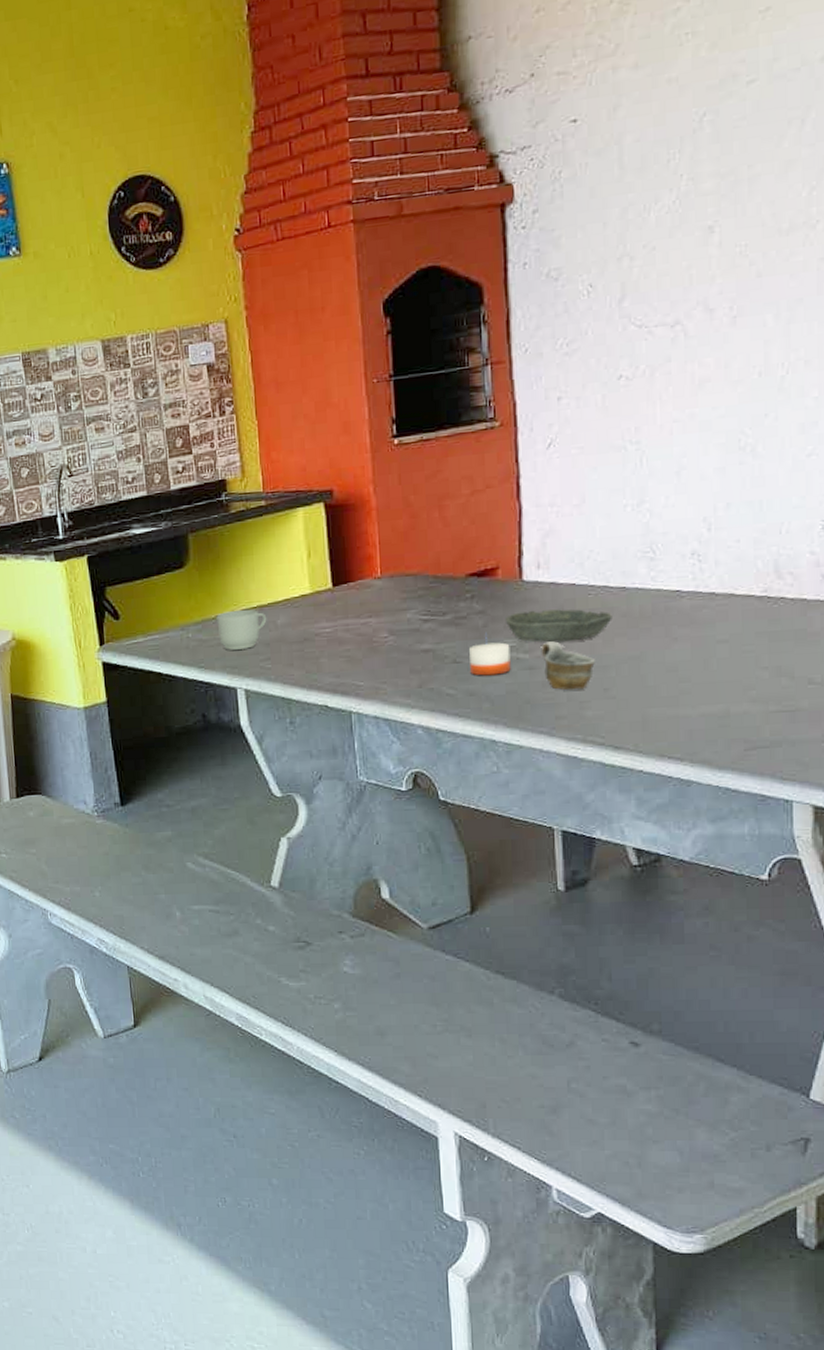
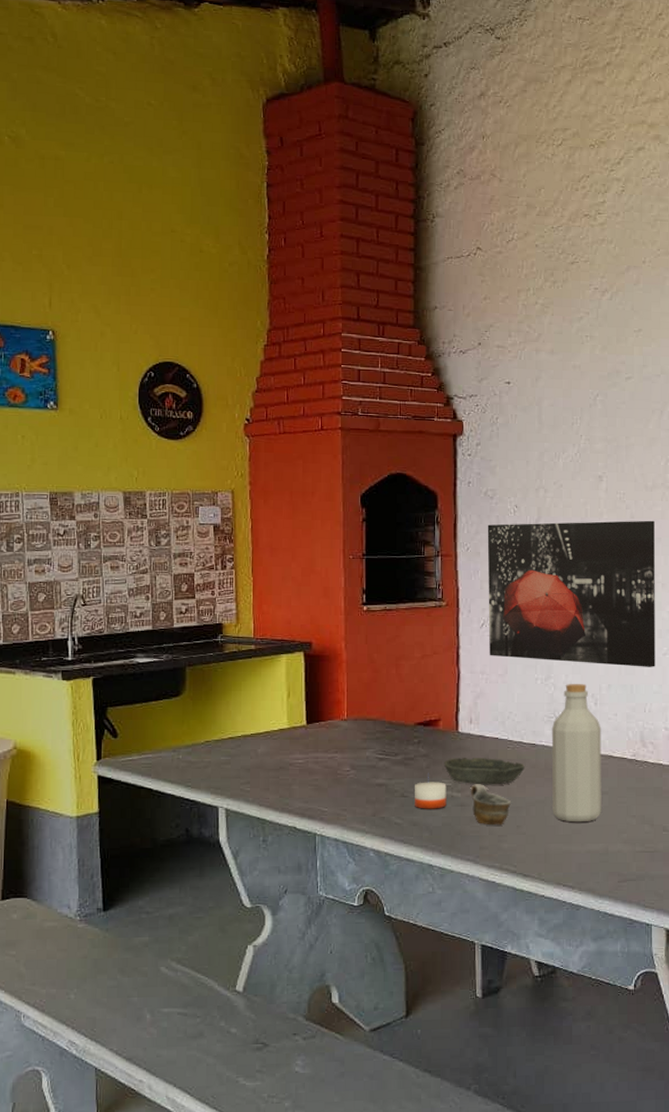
mug: present [216,609,267,650] -> none [205,737,249,773]
wall art: none [551,275,795,483] -> present [487,520,655,667]
bottle: none [647,505,720,681] -> present [551,684,602,823]

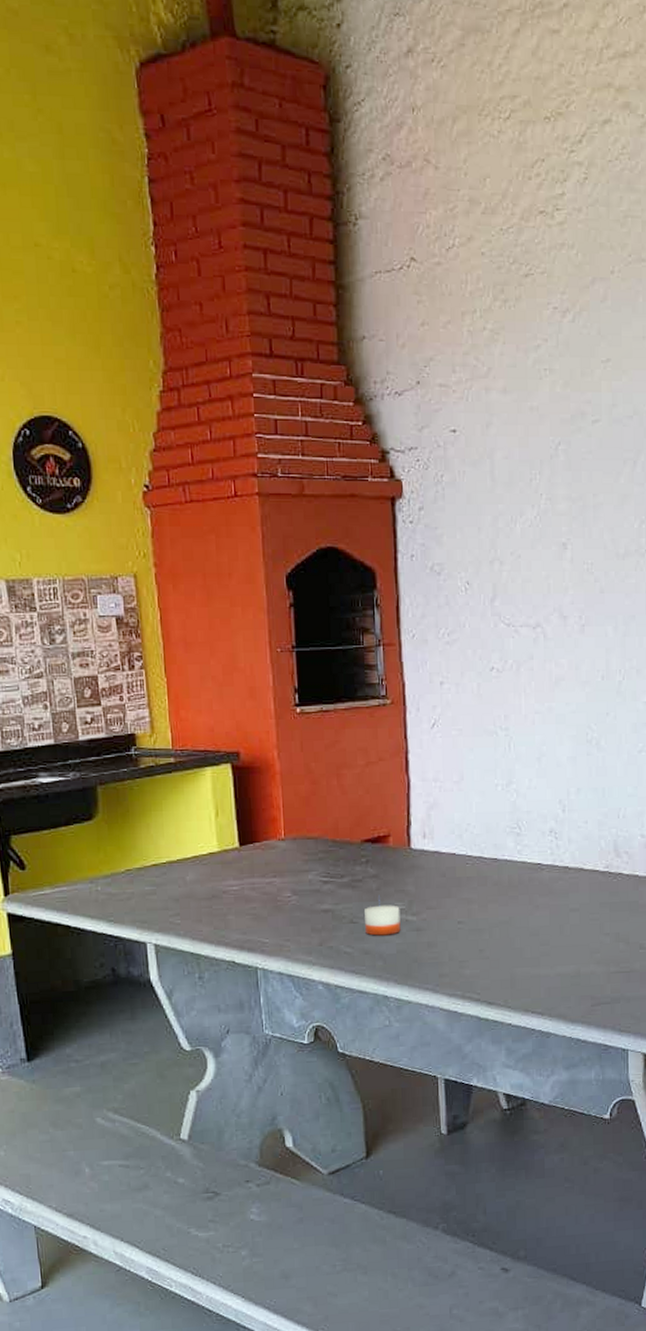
bowl: present [443,758,525,785] -> none [395,876,486,907]
cup: present [470,784,511,826] -> none [426,905,472,951]
wall art: present [487,520,655,667] -> none [435,595,630,767]
bottle: present [551,684,602,823] -> none [514,789,572,944]

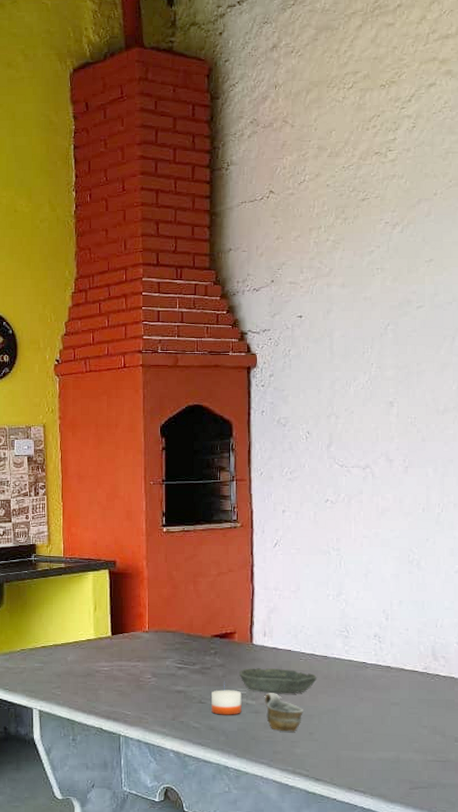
bowl: none [395,876,486,907] -> present [238,668,317,694]
cup: none [426,905,472,951] -> present [264,693,303,732]

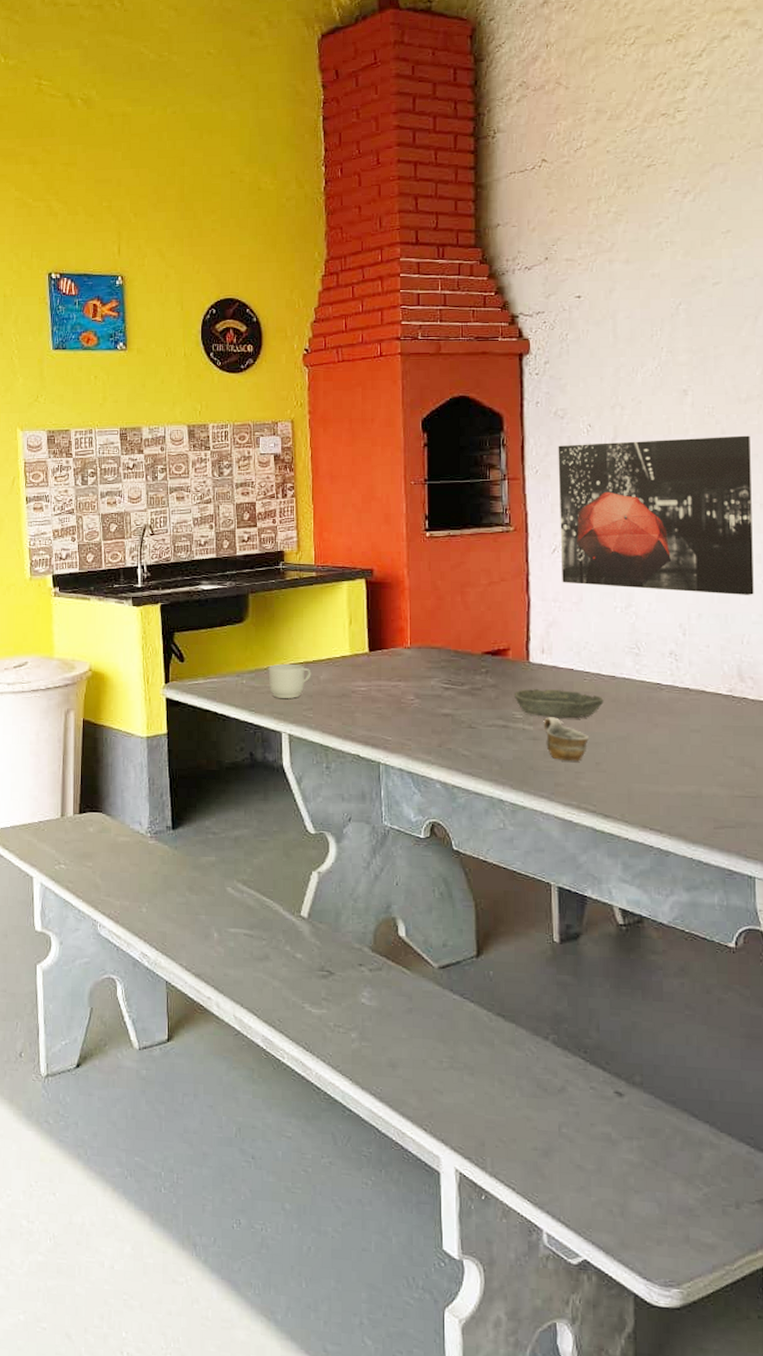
mug: none [21,646,60,678] -> present [268,663,312,698]
candle: present [212,682,242,715] -> none [483,704,518,742]
wall art: none [280,443,447,584] -> present [558,435,754,595]

